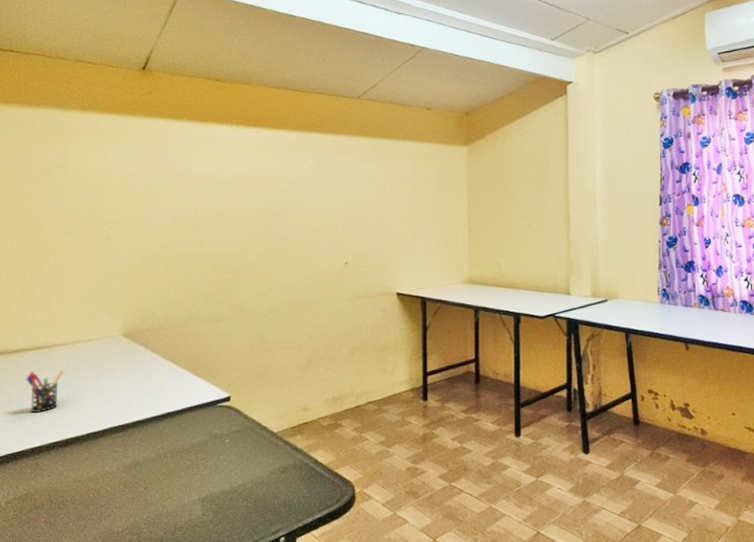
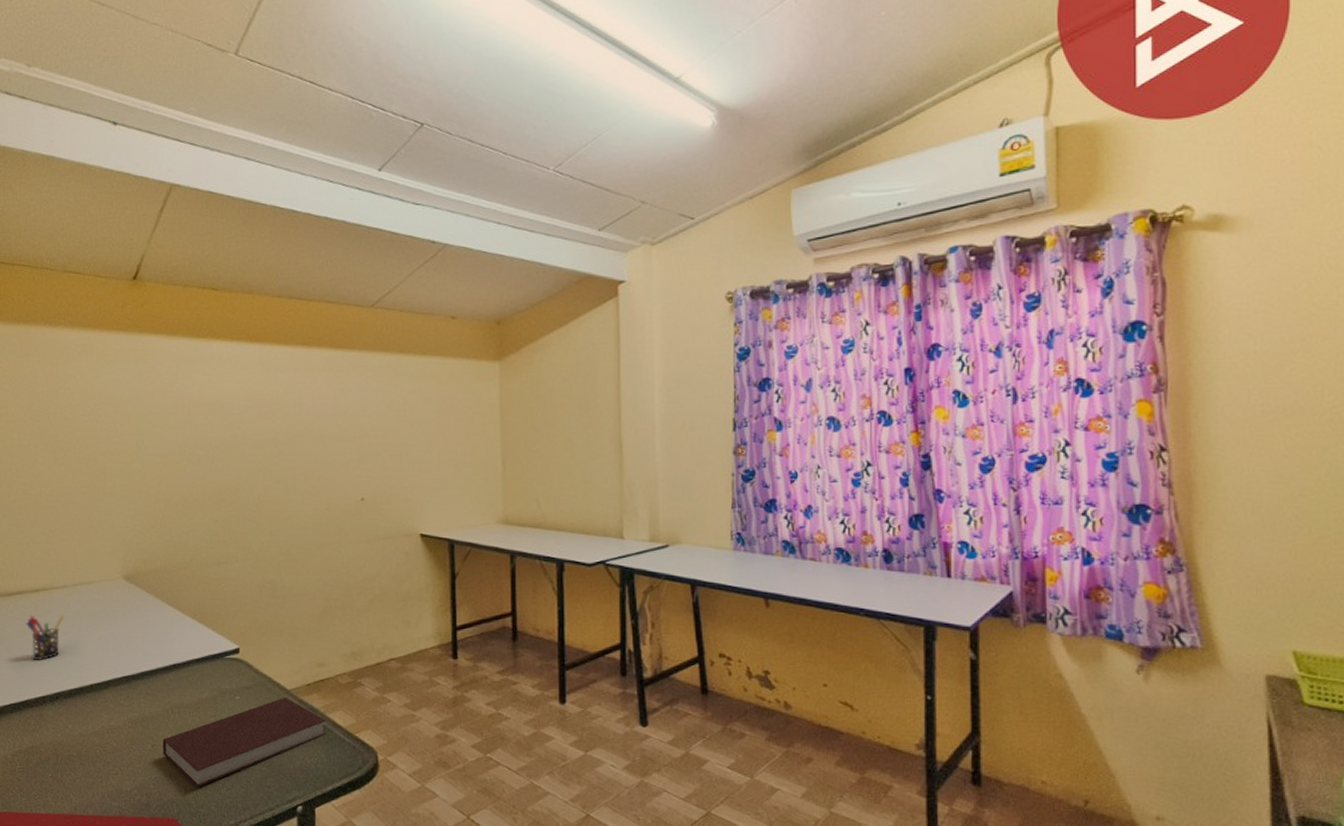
notebook: none [154,439,308,525] -> present [162,697,326,788]

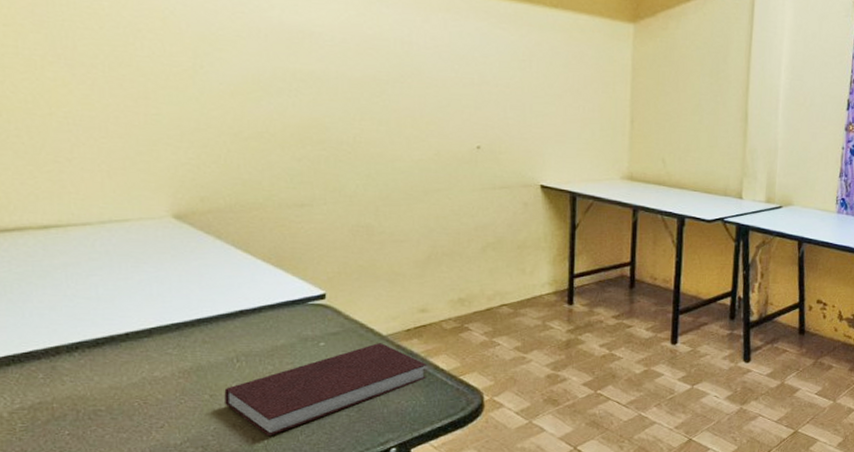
pen holder: present [25,615,65,661] -> none [28,255,88,308]

